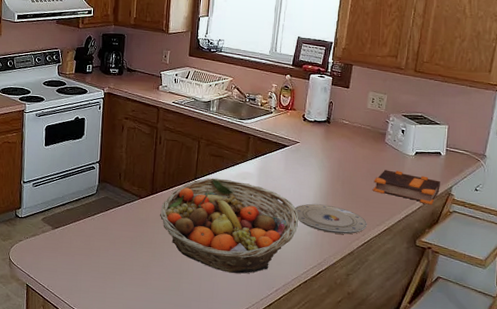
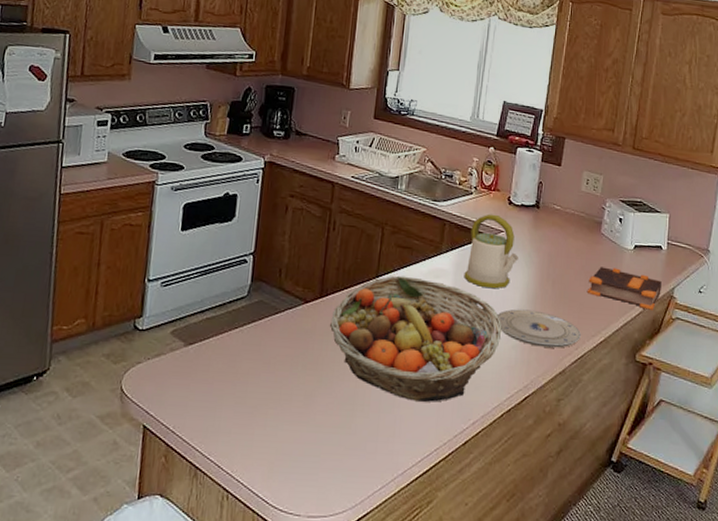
kettle: none [266,128,312,188] -> present [464,214,518,289]

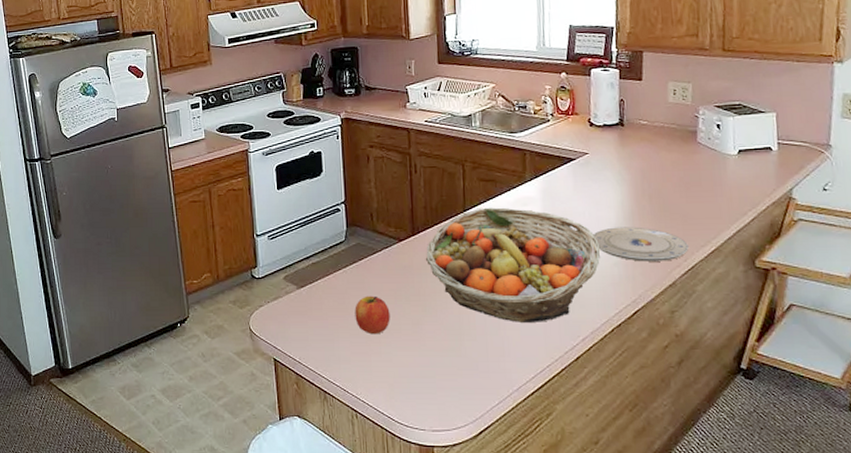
apple: none [244,360,283,405] -> present [355,296,390,335]
kettle: present [464,214,518,289] -> none [552,138,608,210]
bible: present [588,267,662,310] -> none [689,175,777,214]

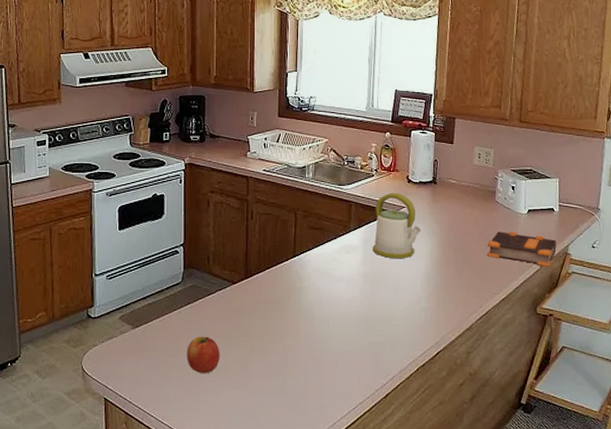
fruit basket: present [425,207,601,322] -> none [256,254,411,362]
kettle: none [552,138,608,210] -> present [372,192,421,259]
plate: present [592,227,689,262] -> none [405,275,484,307]
bible: none [689,175,777,214] -> present [487,232,556,267]

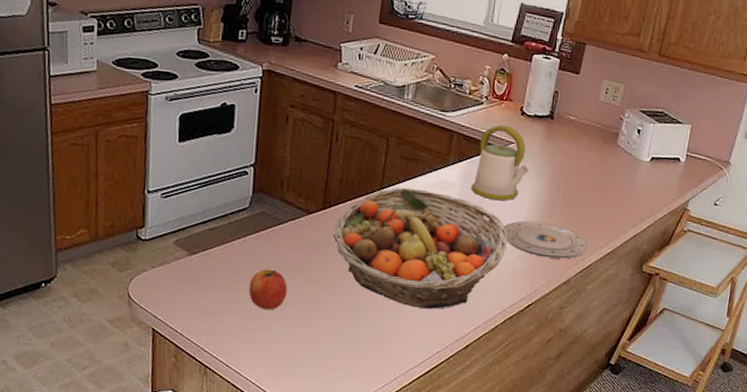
fruit basket: none [256,254,411,362] -> present [332,187,509,309]
plate: none [405,275,484,307] -> present [503,221,588,259]
bible: present [487,232,556,267] -> none [598,179,676,222]

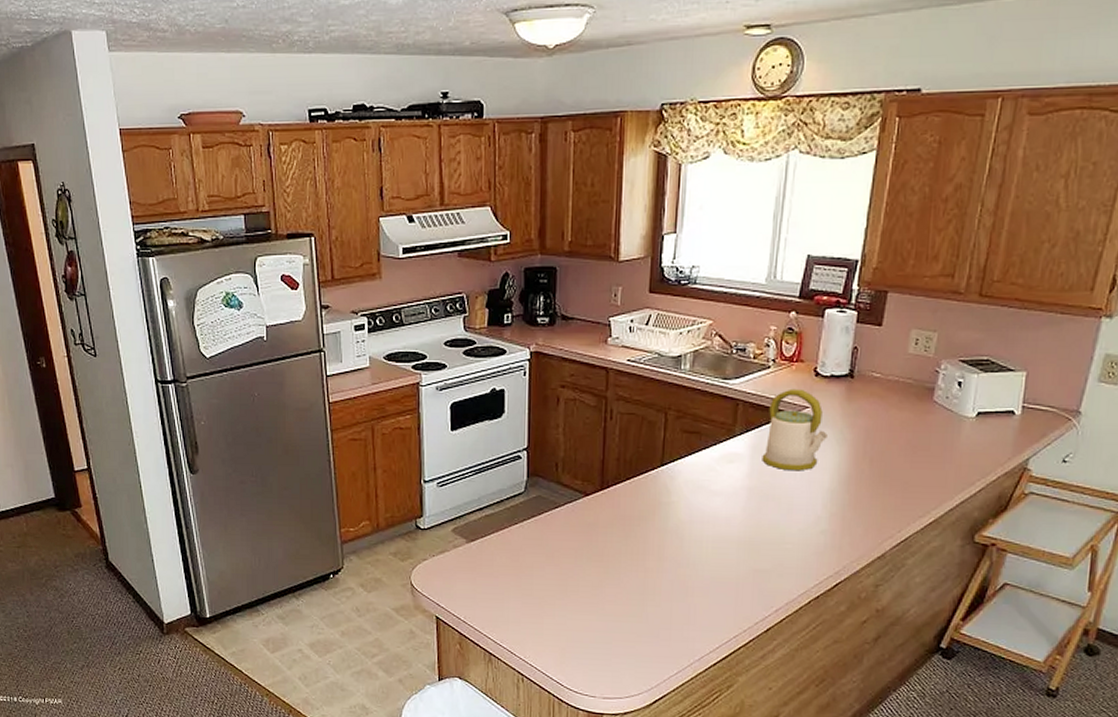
apple: present [249,269,288,310] -> none [529,553,568,596]
fruit basket: present [332,187,509,309] -> none [612,462,809,591]
plate: present [503,221,588,259] -> none [802,491,905,531]

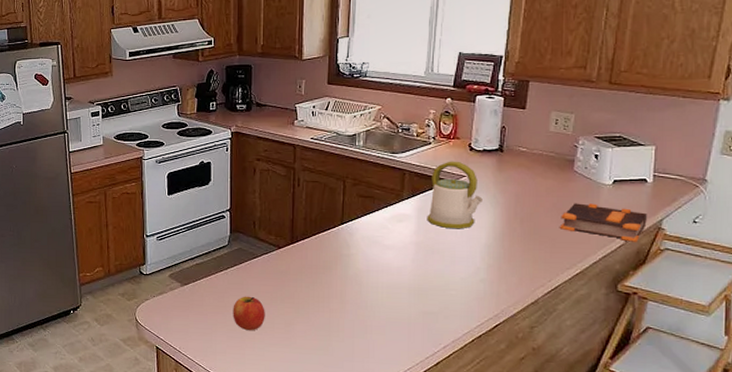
apple: none [529,553,568,596] -> present [233,296,265,331]
bible: none [914,439,1012,485] -> present [560,203,647,242]

